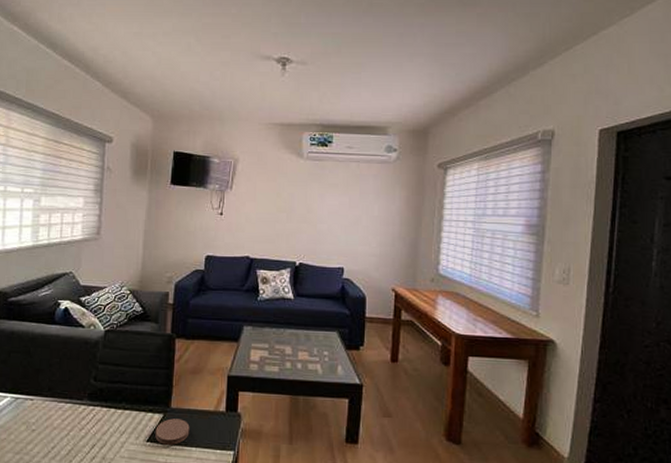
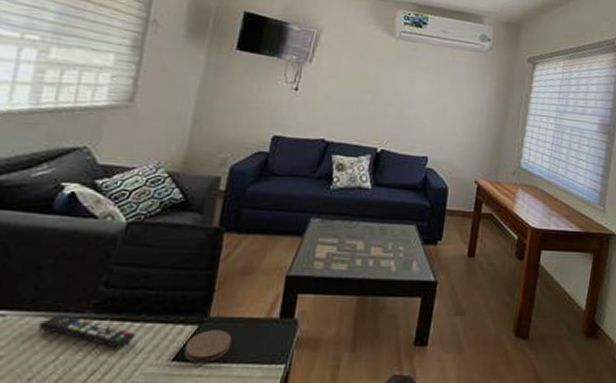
remote control: none [54,400,119,430] -> present [38,313,135,349]

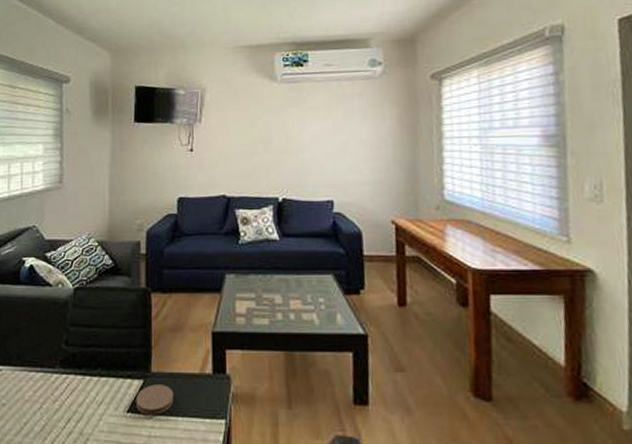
remote control: present [38,313,135,349] -> none [25,368,95,400]

